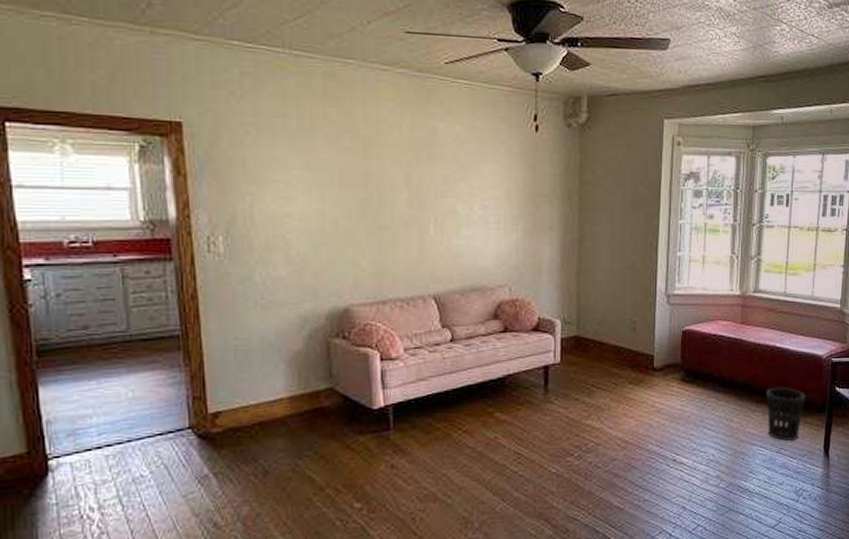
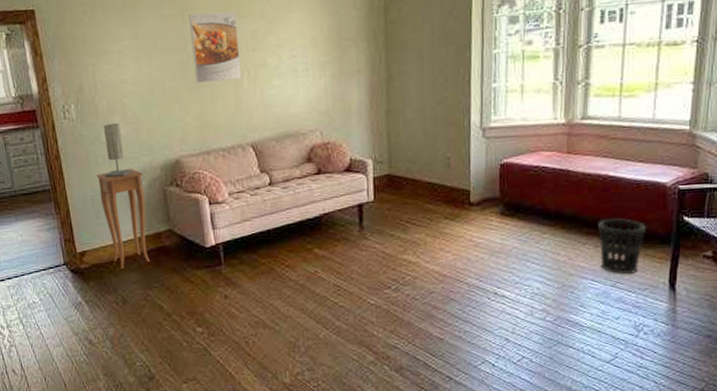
side table: none [243,314,304,434] -> present [96,168,150,269]
table lamp: none [254,262,290,325] -> present [102,123,132,178]
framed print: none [373,149,428,227] -> present [189,11,242,84]

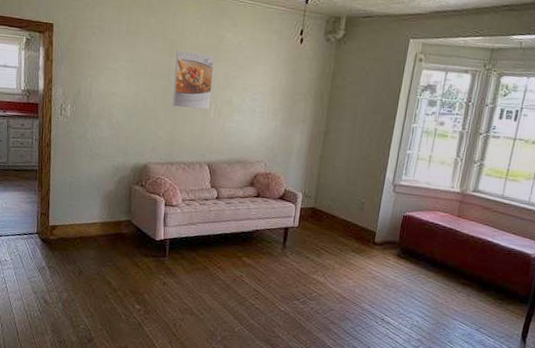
side table: present [96,168,150,269] -> none [77,164,116,246]
table lamp: present [102,123,132,178] -> none [84,126,107,170]
wastebasket: present [598,218,647,275] -> none [470,275,511,323]

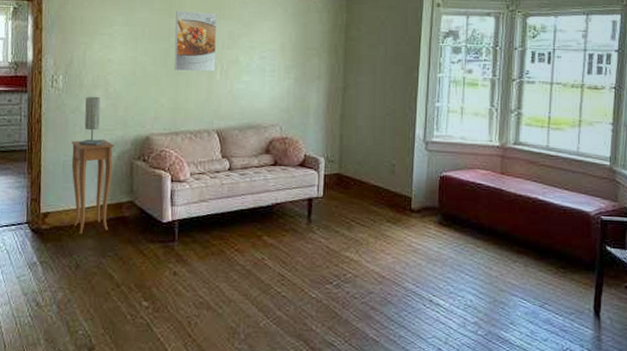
side table: none [77,164,116,246] -> present [71,139,114,234]
table lamp: none [84,126,107,170] -> present [79,97,105,146]

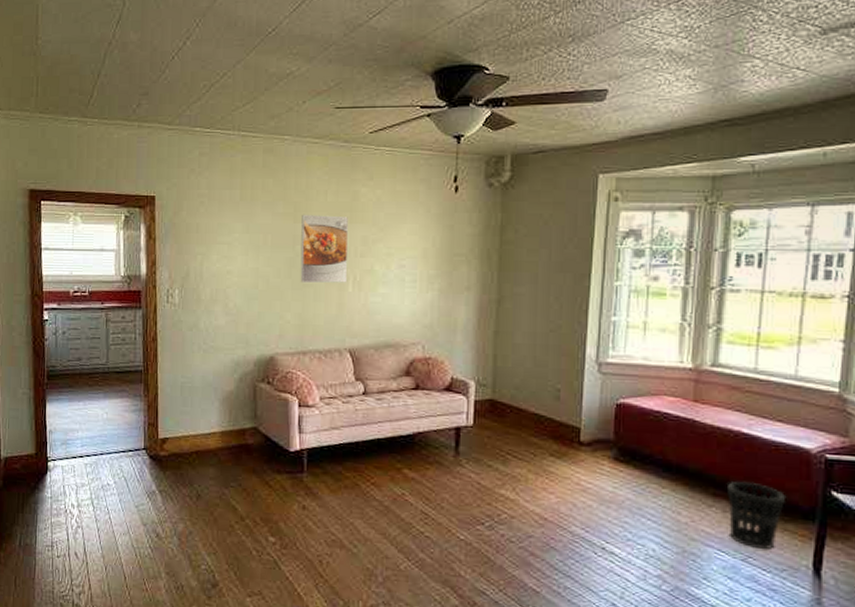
side table: present [71,139,114,234] -> none [189,359,236,462]
table lamp: present [79,97,105,146] -> none [197,313,225,367]
wastebasket: none [528,240,573,297] -> present [727,481,787,550]

